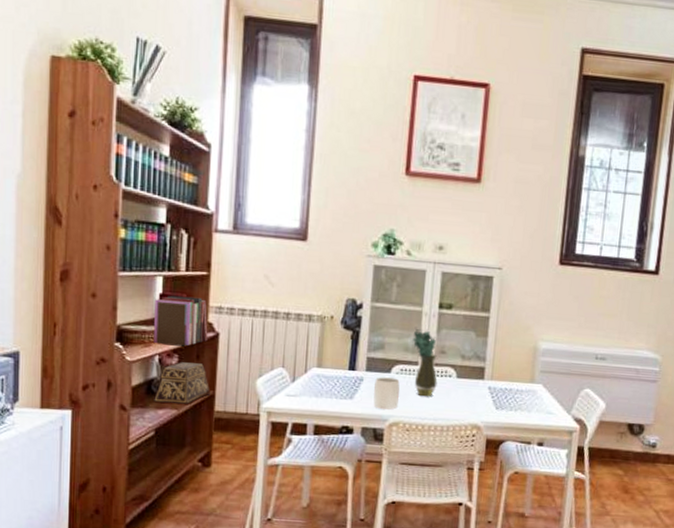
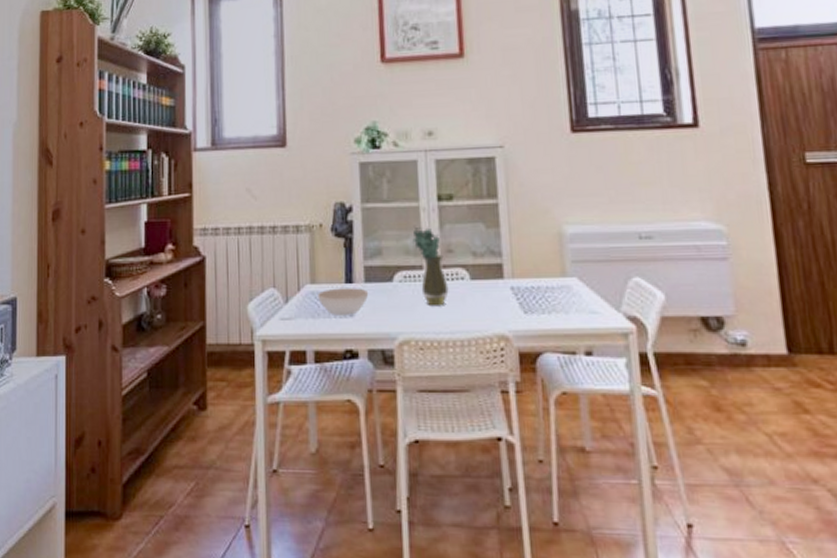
books: present [153,295,208,347] -> none [141,221,194,276]
decorative box: present [154,362,211,404] -> none [145,292,201,339]
soup bowl: none [322,373,369,398] -> present [318,288,369,317]
mug: present [373,377,400,411] -> none [375,287,407,327]

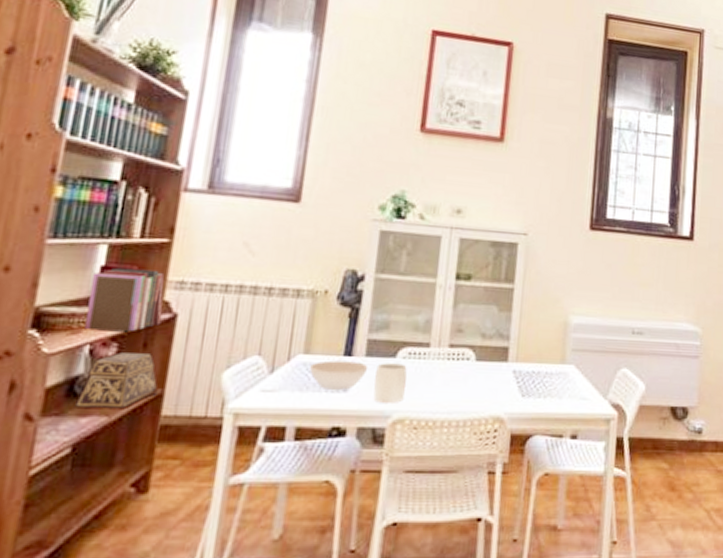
books: none [141,221,194,276] -> present [85,267,165,333]
decorative box: none [145,292,201,339] -> present [75,352,158,408]
mug: none [375,287,407,327] -> present [373,363,407,405]
vase: present [412,225,449,305] -> none [423,301,453,384]

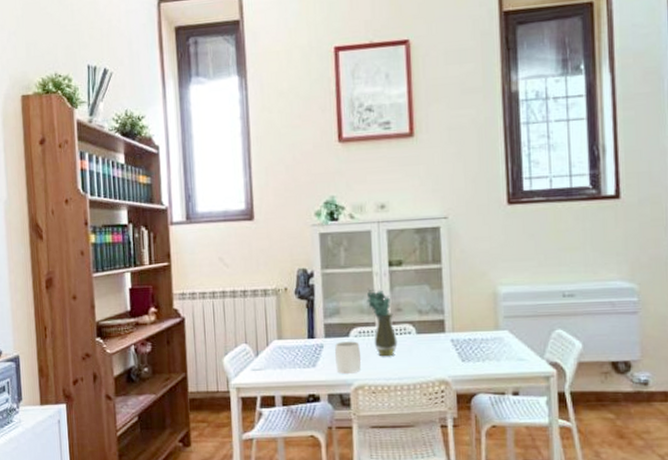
decorative box: present [75,352,158,408] -> none [134,348,183,389]
books: present [85,267,165,333] -> none [126,287,175,335]
soup bowl: present [310,360,369,391] -> none [284,342,329,367]
vase: none [423,301,453,384] -> present [366,287,398,356]

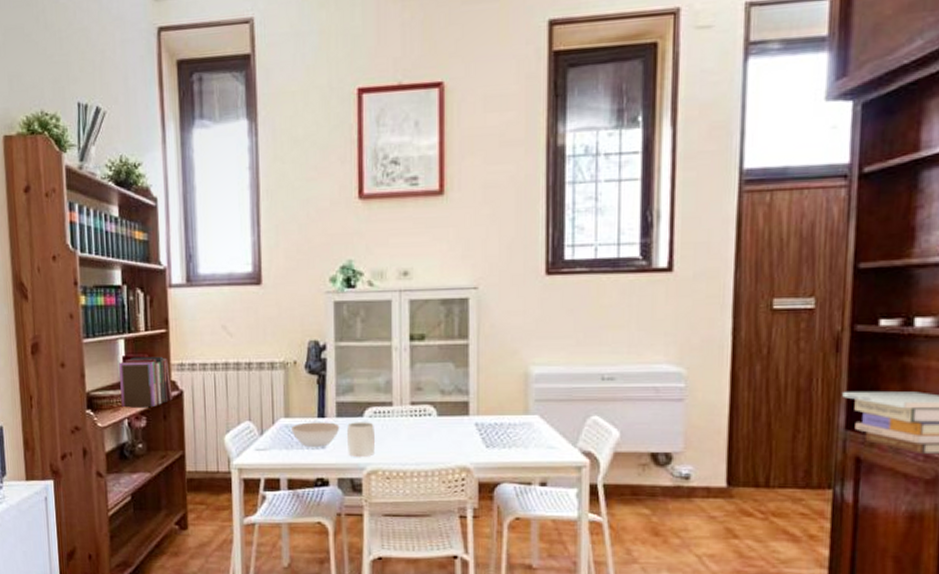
books: none [126,287,175,335] -> present [119,356,173,408]
soup bowl: none [284,342,329,367] -> present [292,422,340,448]
vase: present [366,287,398,356] -> none [384,363,416,439]

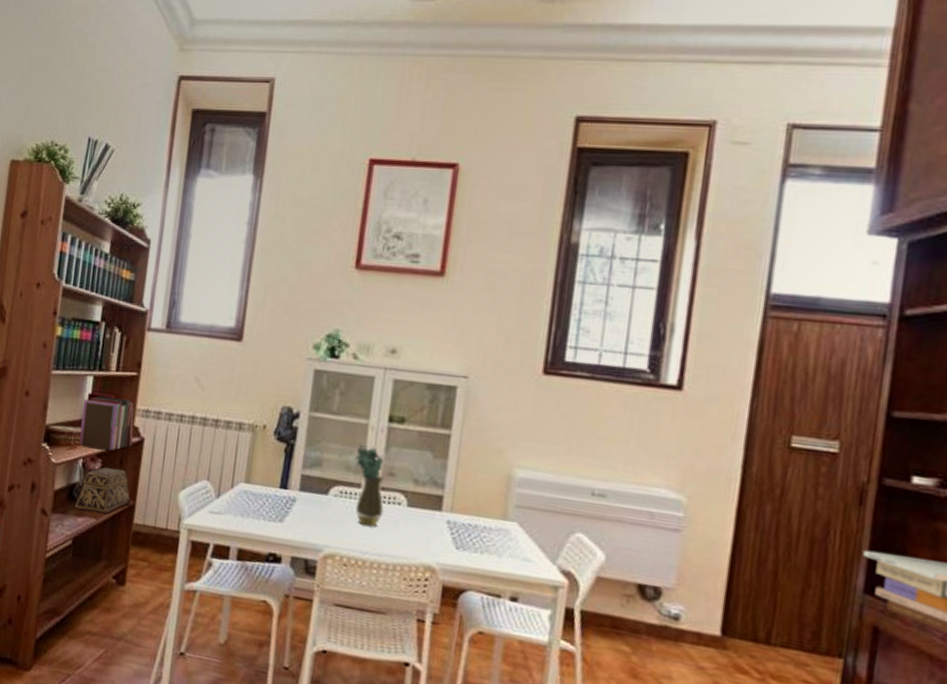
decorative box: none [127,424,180,466] -> present [74,467,131,514]
soup bowl: present [292,422,340,448] -> none [250,491,302,521]
mug: present [346,422,376,458] -> none [306,498,338,539]
vase: none [384,363,416,439] -> present [355,442,384,527]

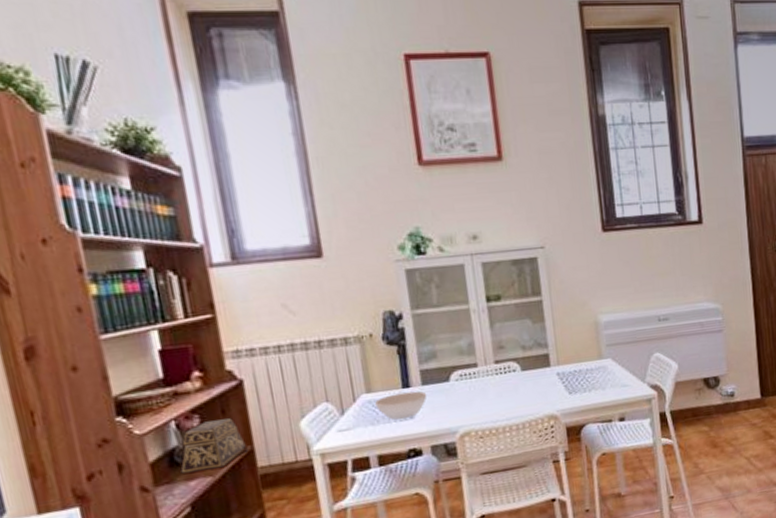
books: present [79,396,134,451] -> none [154,344,231,409]
soup bowl: none [250,491,302,521] -> present [375,391,427,420]
vase: present [355,442,384,527] -> none [465,326,503,398]

